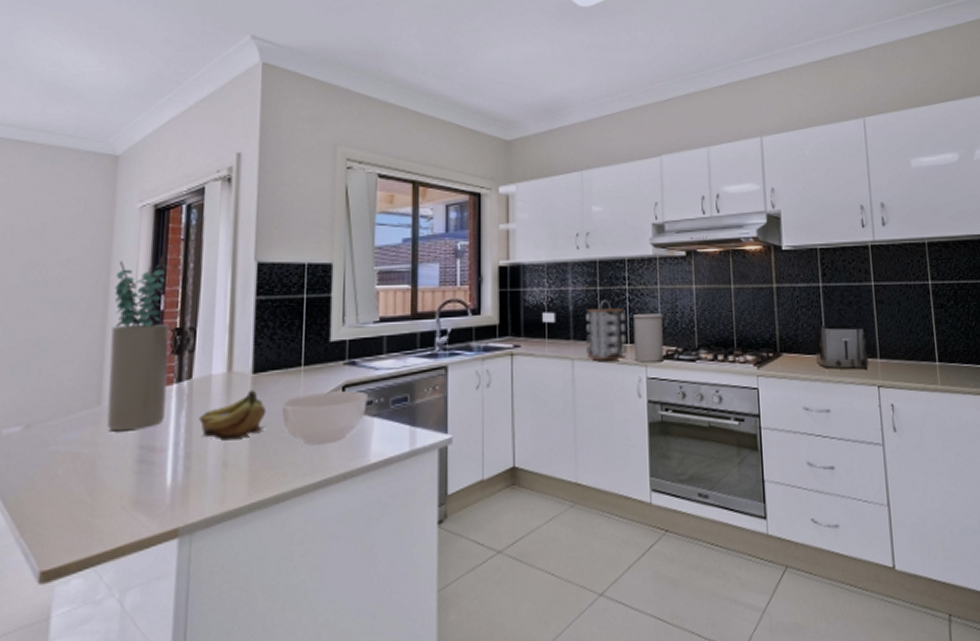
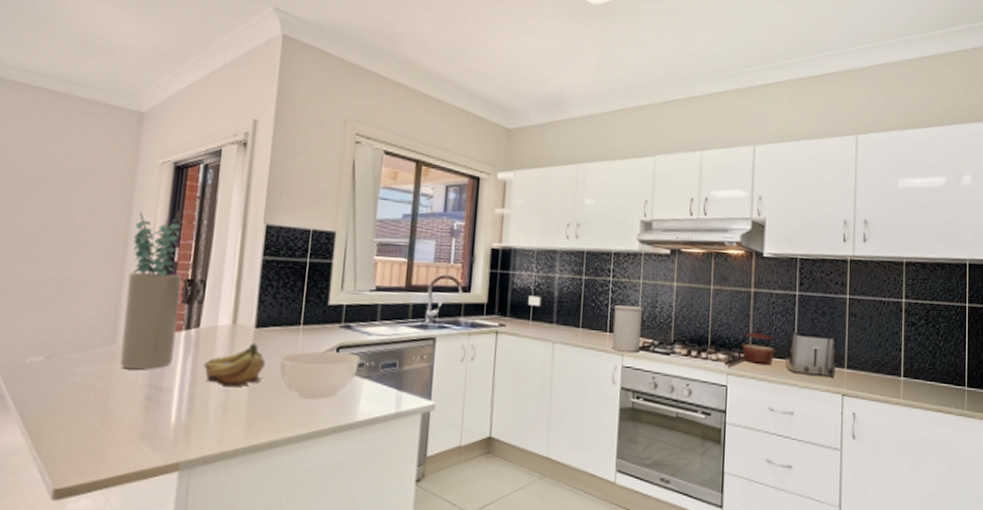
spice rack: present [586,300,627,361] -> none [567,289,608,347]
saucepan: none [768,325,807,362] -> present [741,329,778,364]

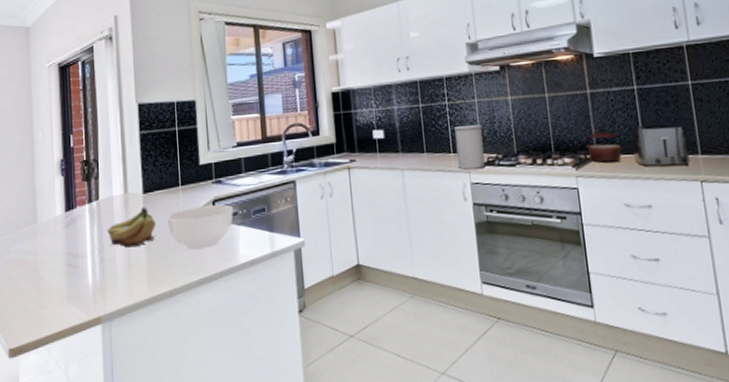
vase: present [120,210,183,370] -> none [37,103,82,243]

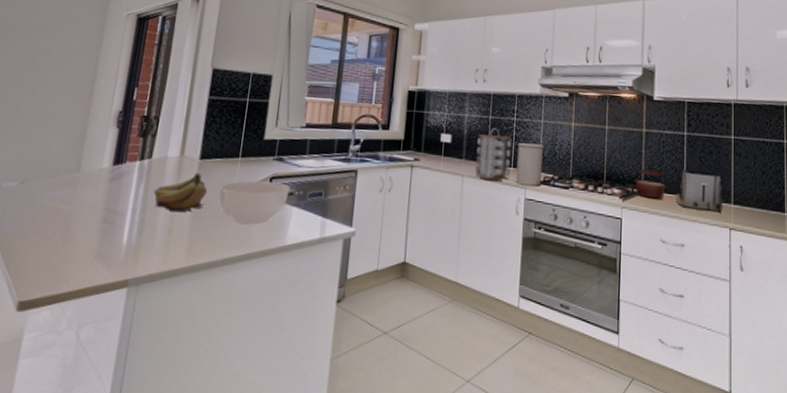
spice rack: none [411,115,451,170] -> present [475,128,512,181]

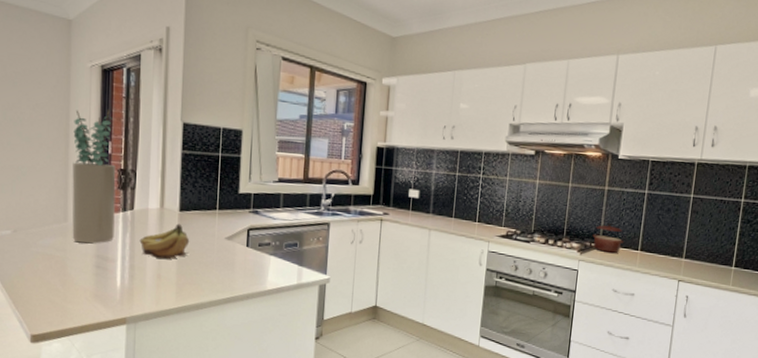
vase: none [82,55,142,196] -> present [72,109,116,244]
bowl: present [219,180,290,225] -> none [201,231,267,272]
spice rack: present [475,128,512,181] -> none [441,184,478,234]
canister: present [516,143,544,186] -> none [480,199,509,240]
toaster: present [675,168,725,213] -> none [629,225,679,266]

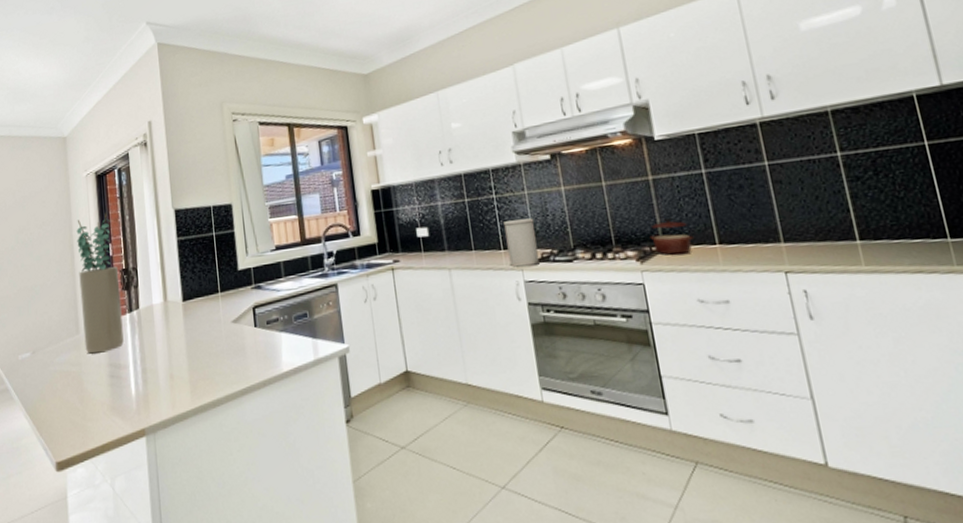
fruit: present [139,223,190,260] -> none [148,315,197,358]
canister: none [480,199,509,240] -> present [504,218,540,267]

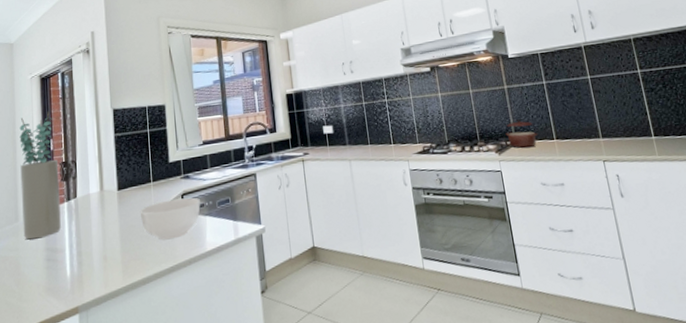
bowl: none [207,310,275,359] -> present [140,197,201,240]
canister: present [504,218,540,267] -> none [393,118,422,158]

